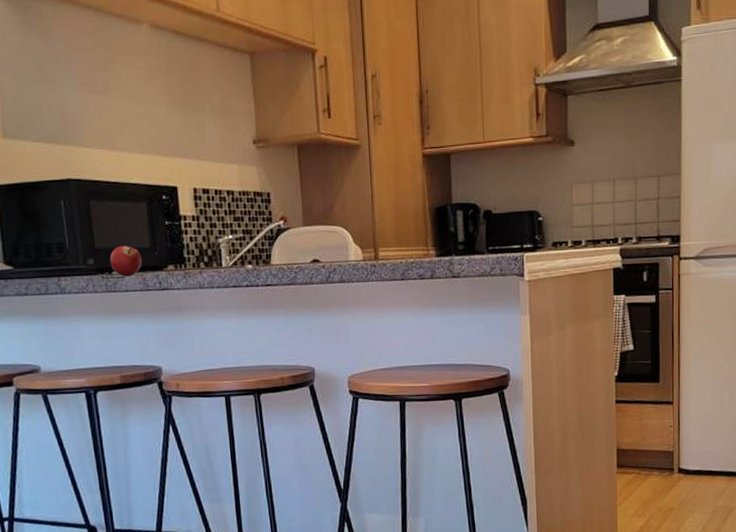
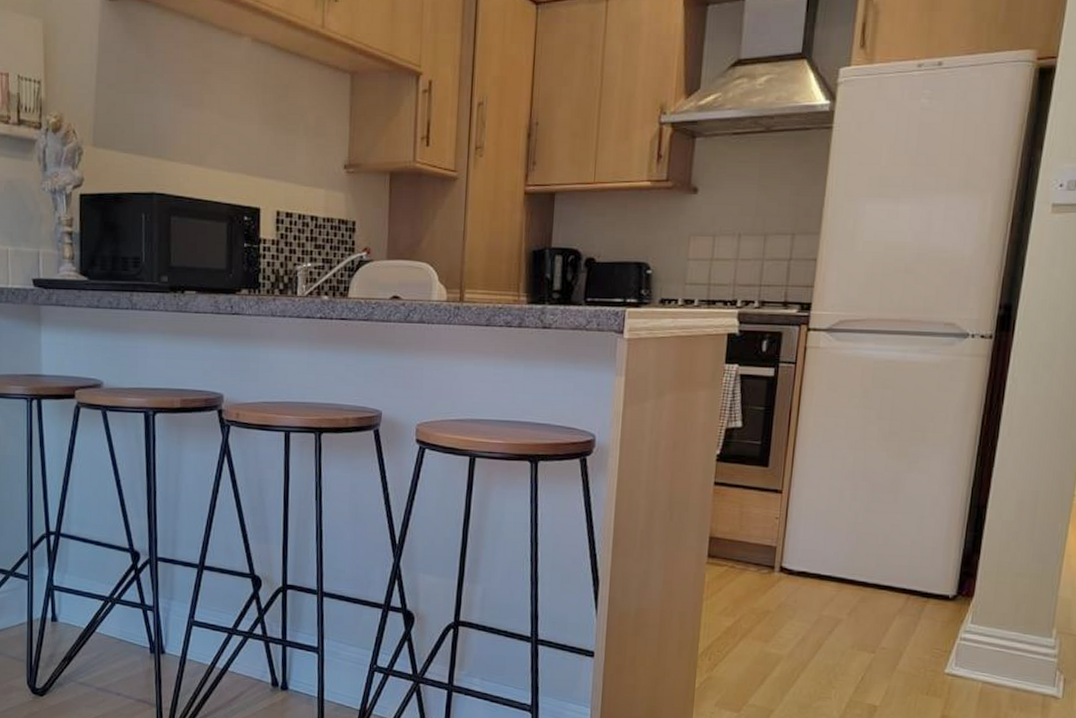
fruit: present [110,245,142,277] -> none [184,264,216,298]

